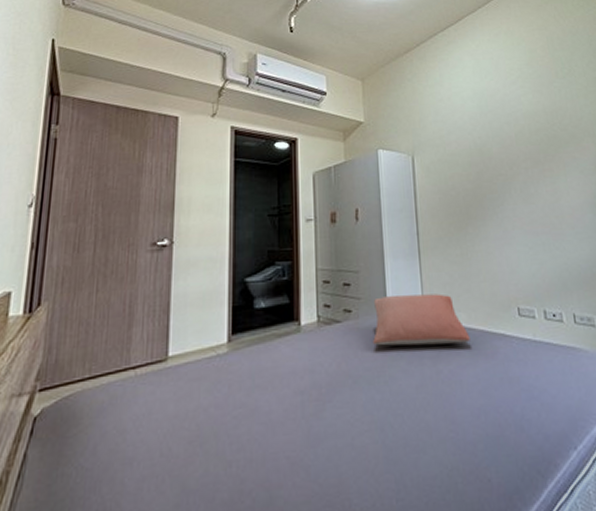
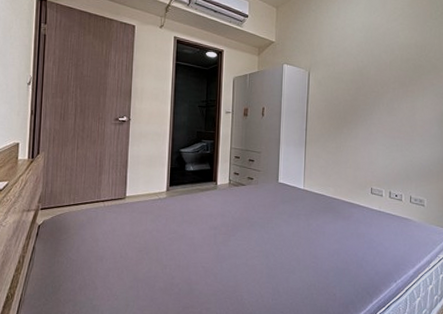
pillow: present [373,294,470,346] -> none [266,171,334,208]

